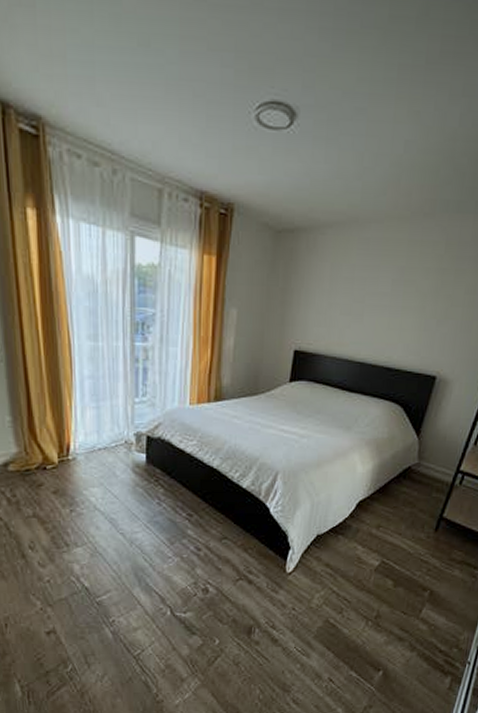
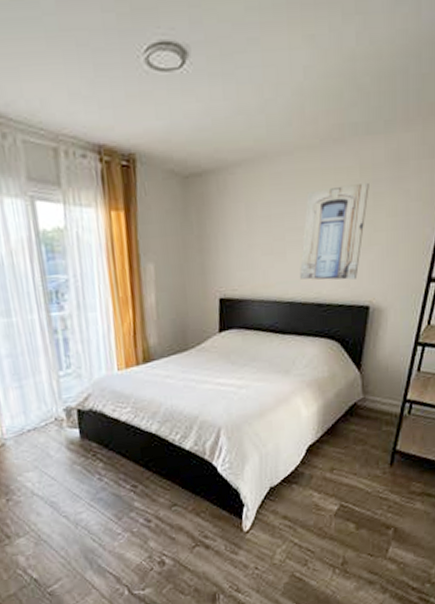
wall art: none [374,258,453,349] -> present [300,182,369,280]

